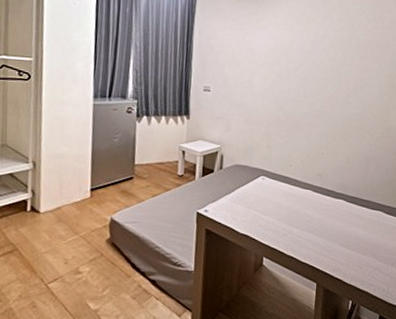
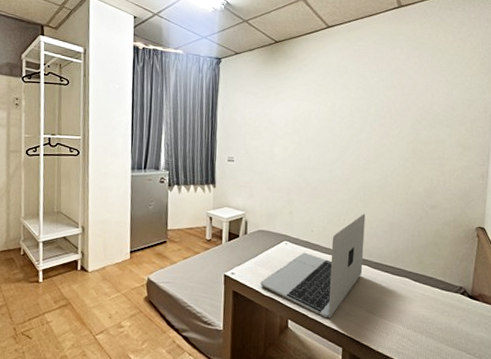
laptop: none [235,148,344,254] -> present [260,214,366,319]

